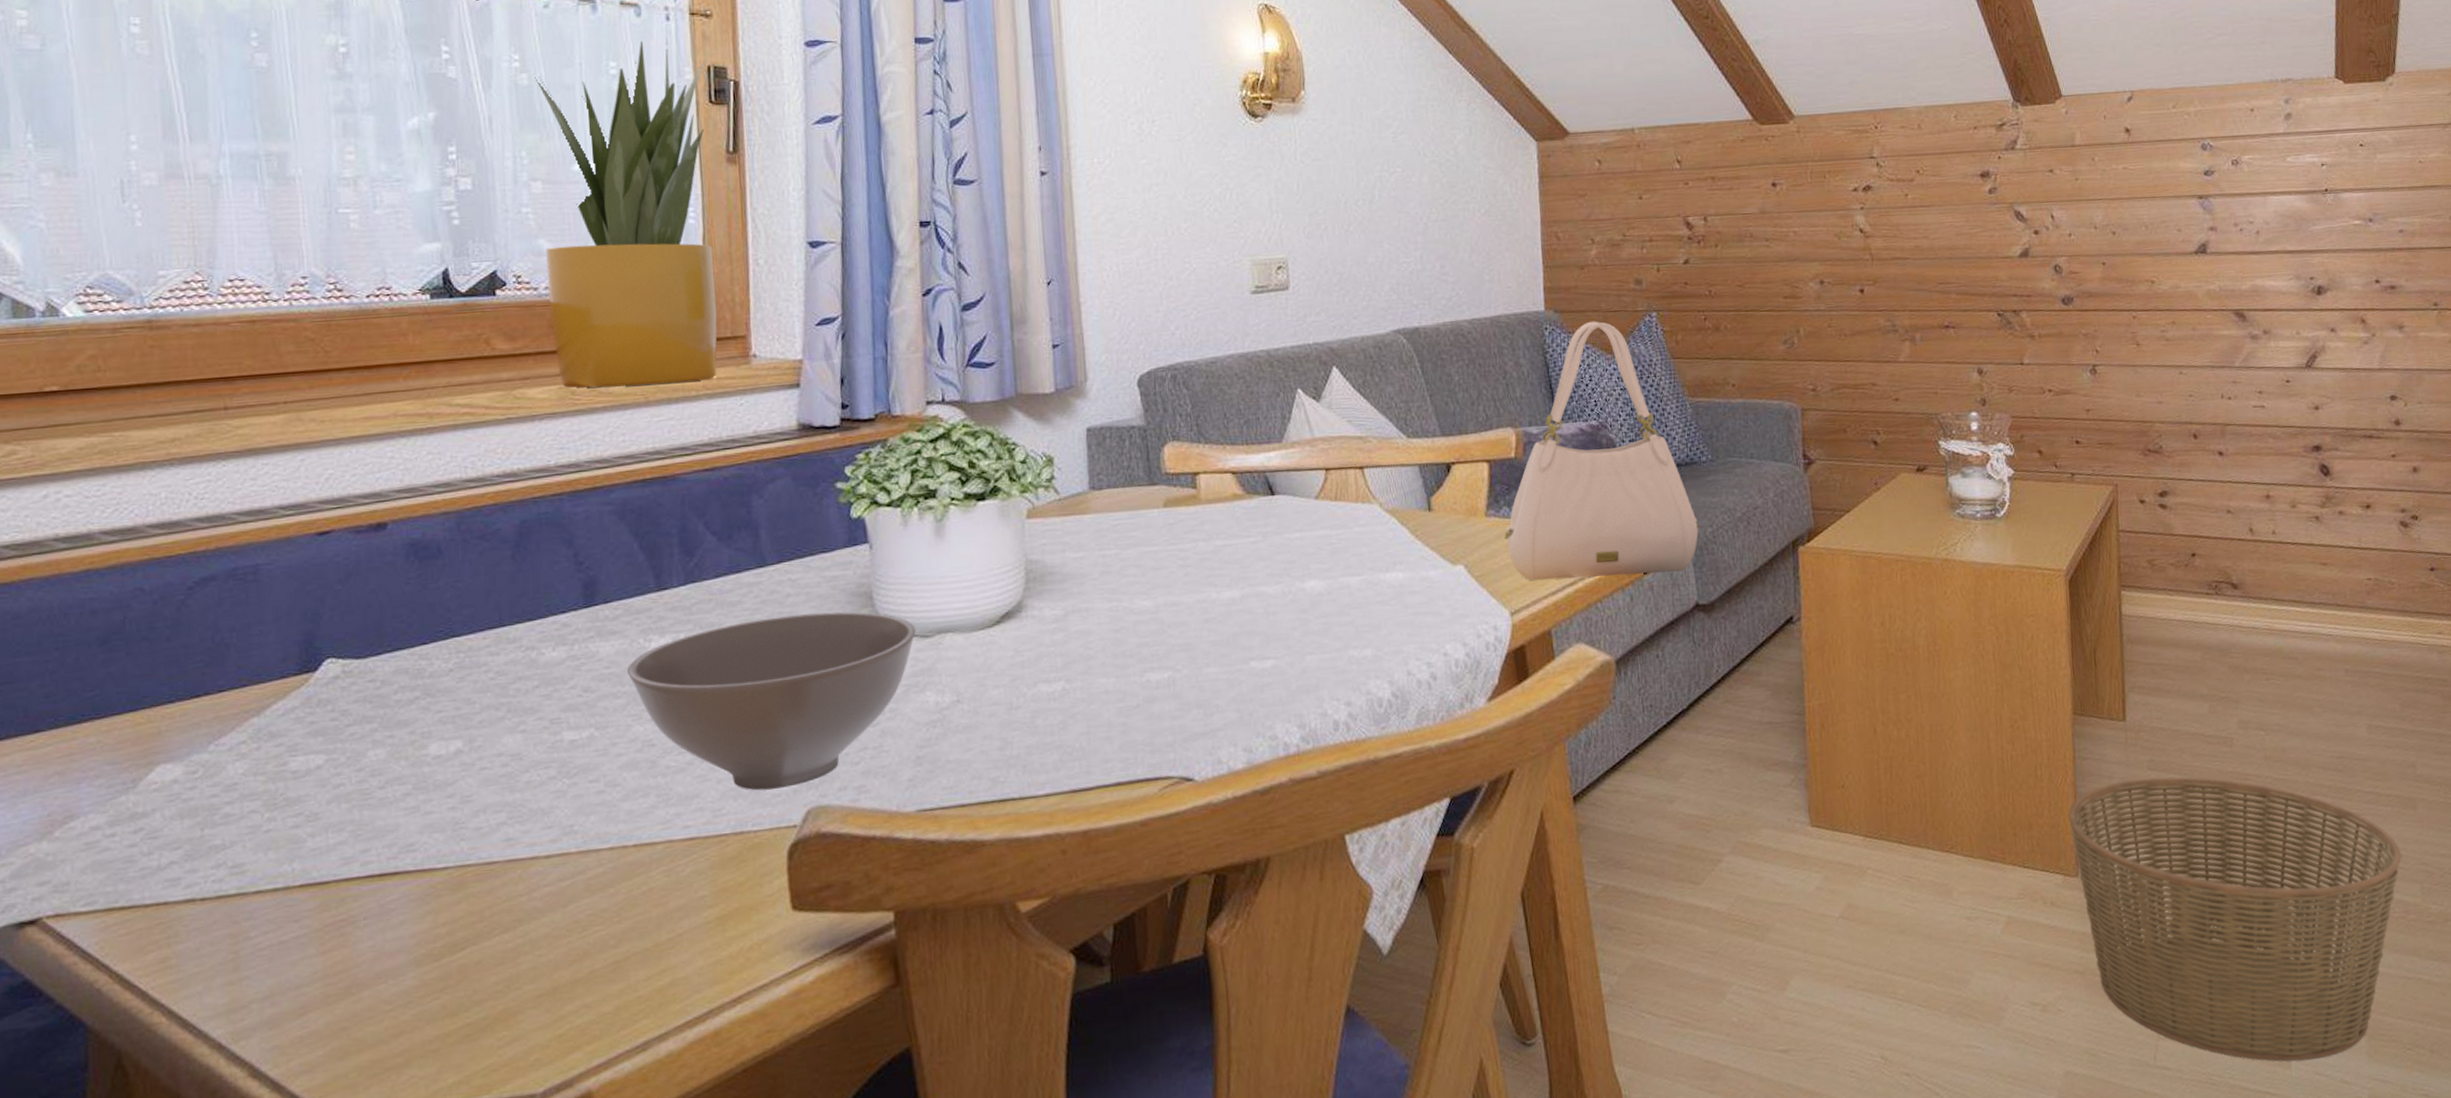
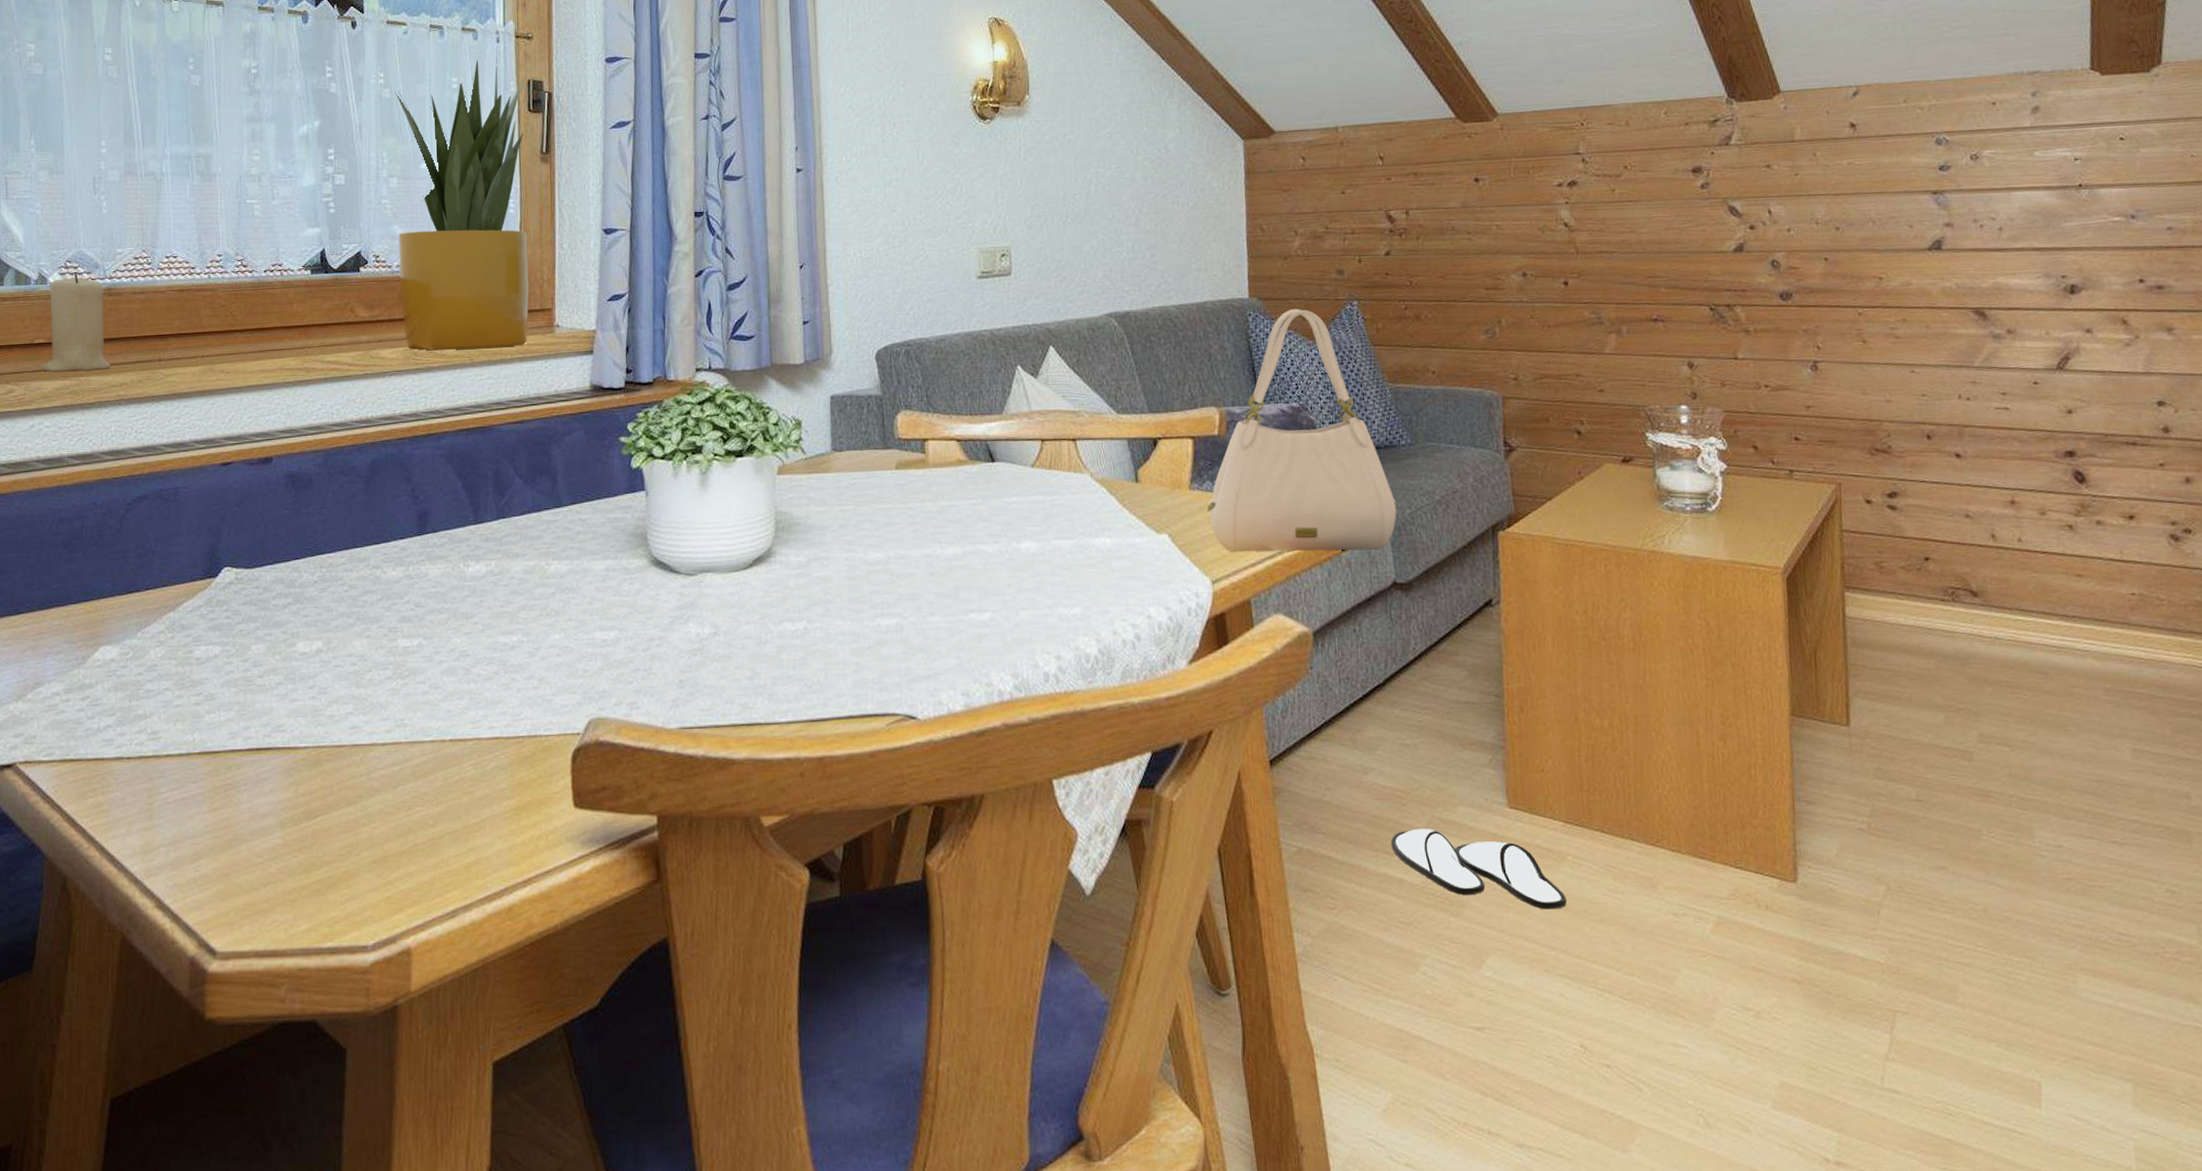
candle: none [54,301,156,428] -> present [40,272,111,373]
bowl: present [627,611,916,791] -> none [450,549,682,700]
slippers: none [1696,854,1867,926] -> present [1391,829,1567,910]
basket: present [2068,777,2402,1061] -> none [1785,786,2174,1101]

